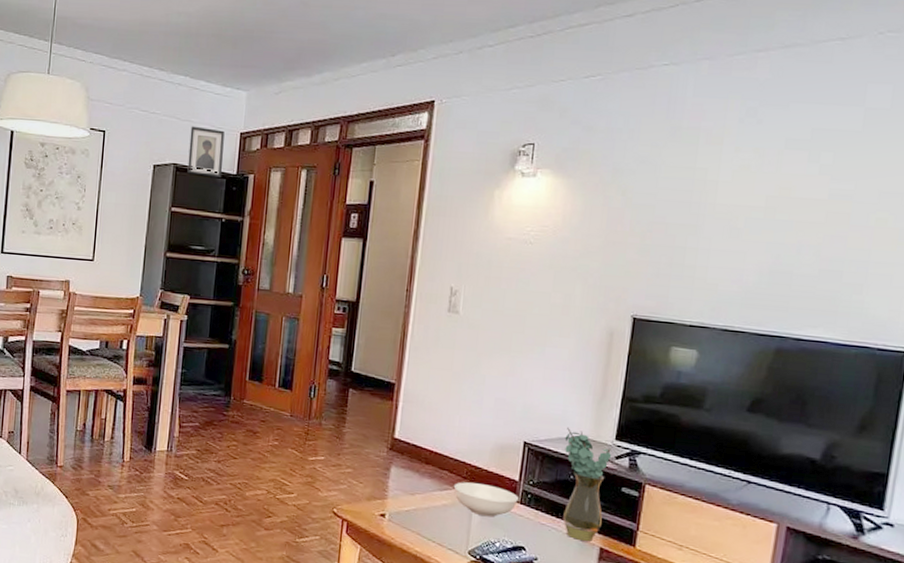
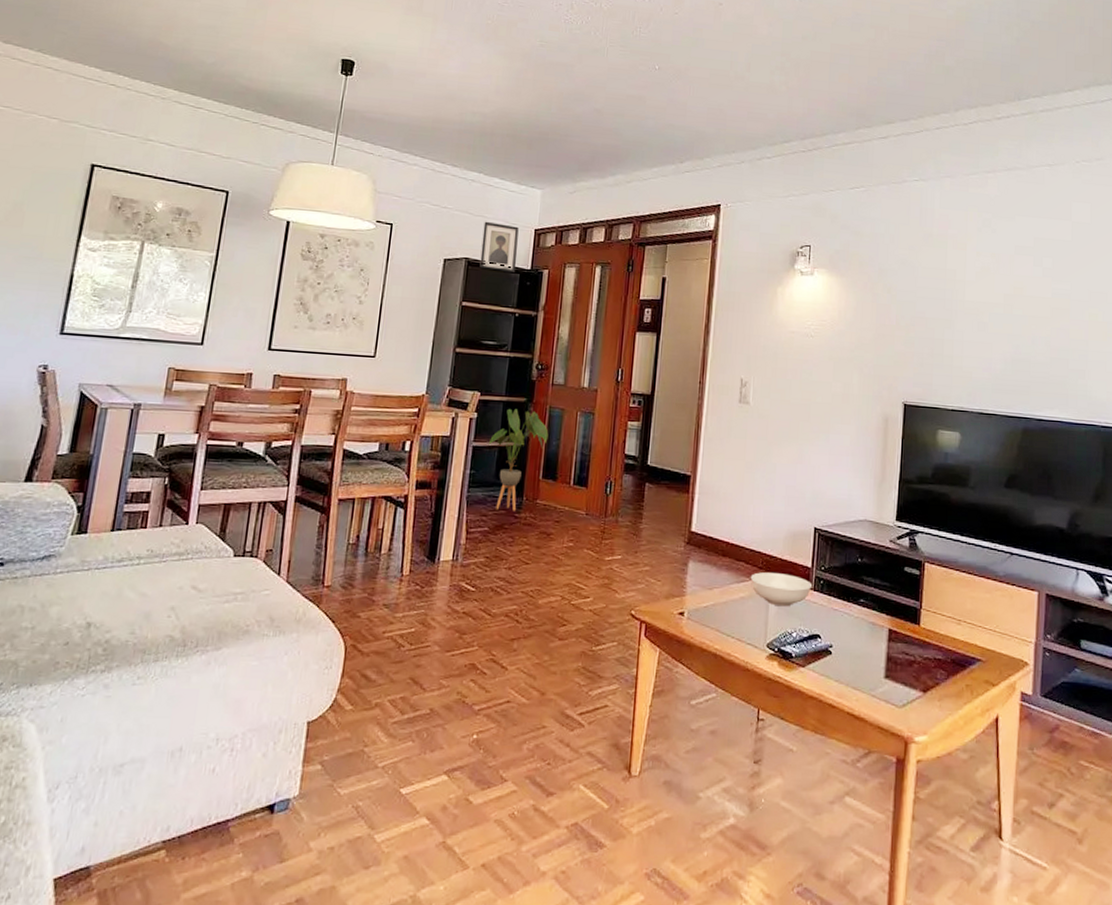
house plant: none [198,312,255,409] -> present [488,408,549,511]
vase: present [563,427,612,541] -> none [851,510,894,623]

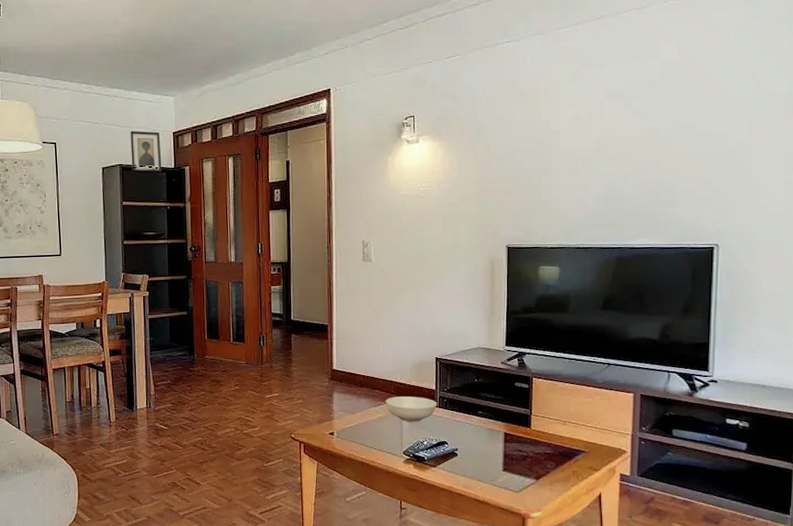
house plant: present [488,408,549,511] -> none [161,285,208,367]

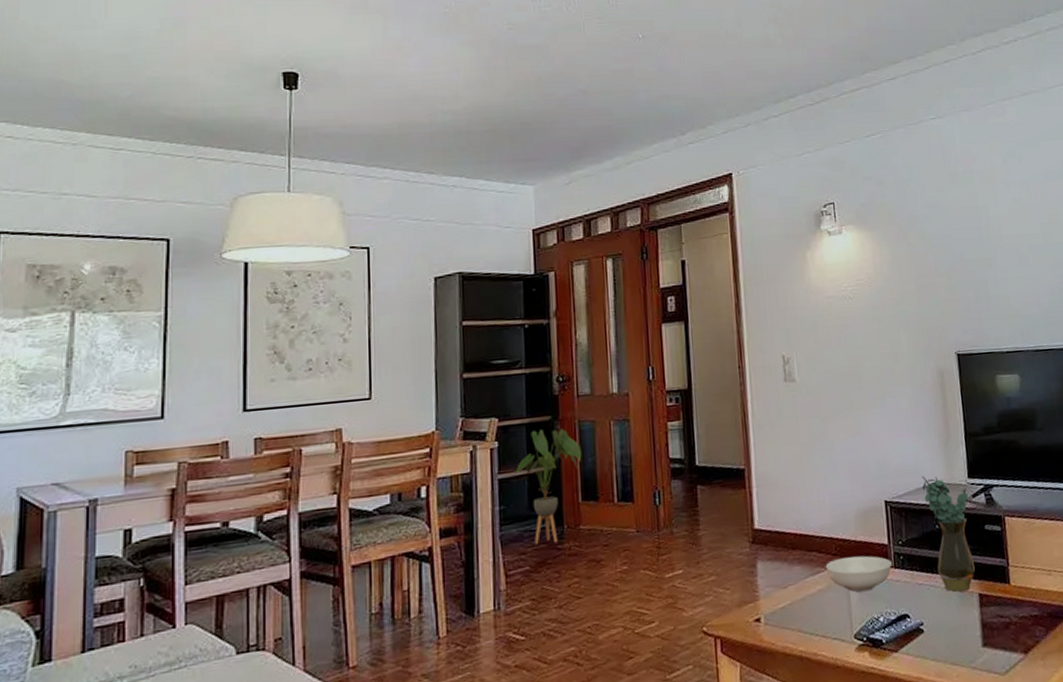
picture frame: present [130,130,162,173] -> none [474,228,518,282]
house plant: none [161,285,208,367] -> present [515,428,582,546]
vase: none [467,341,505,429] -> present [922,475,975,592]

